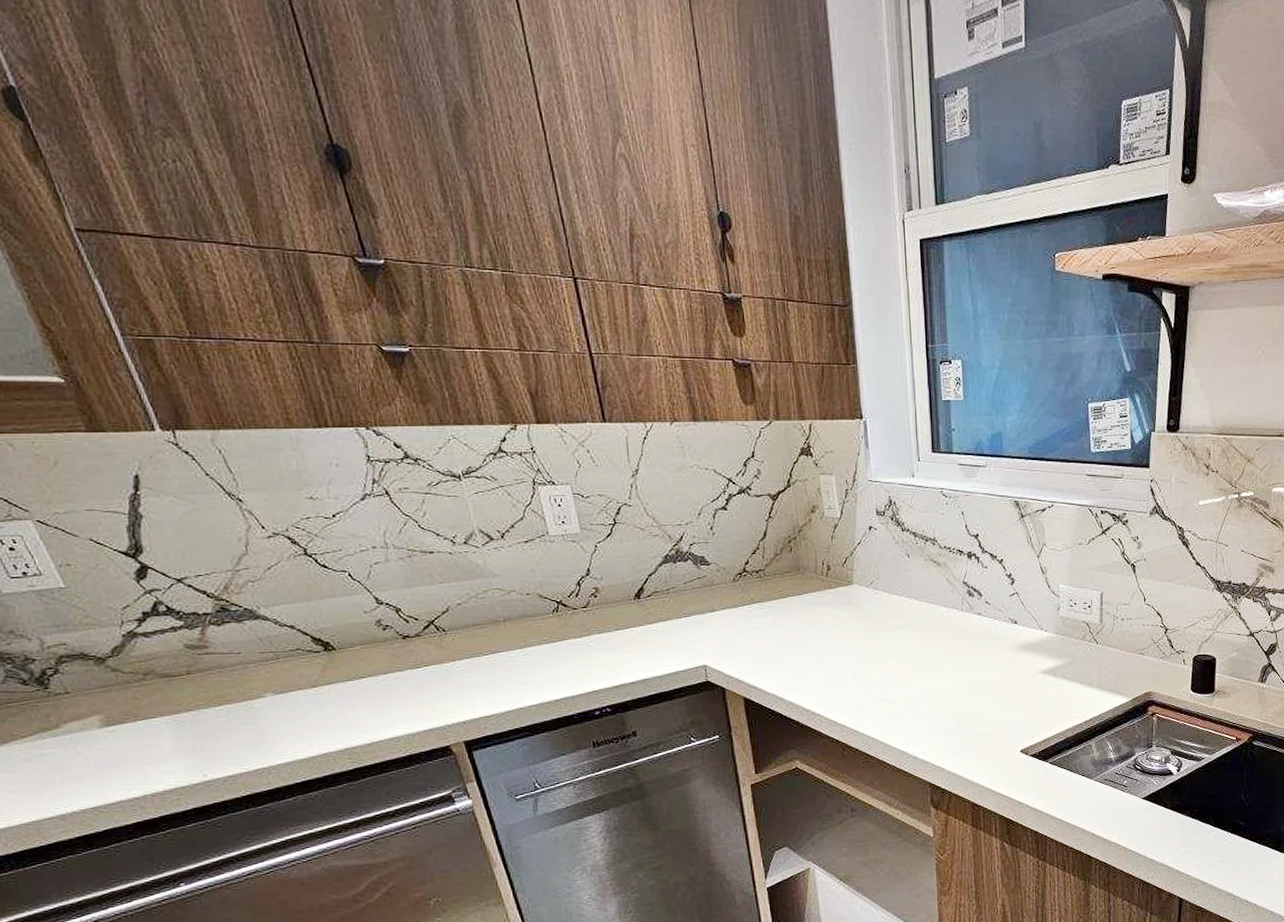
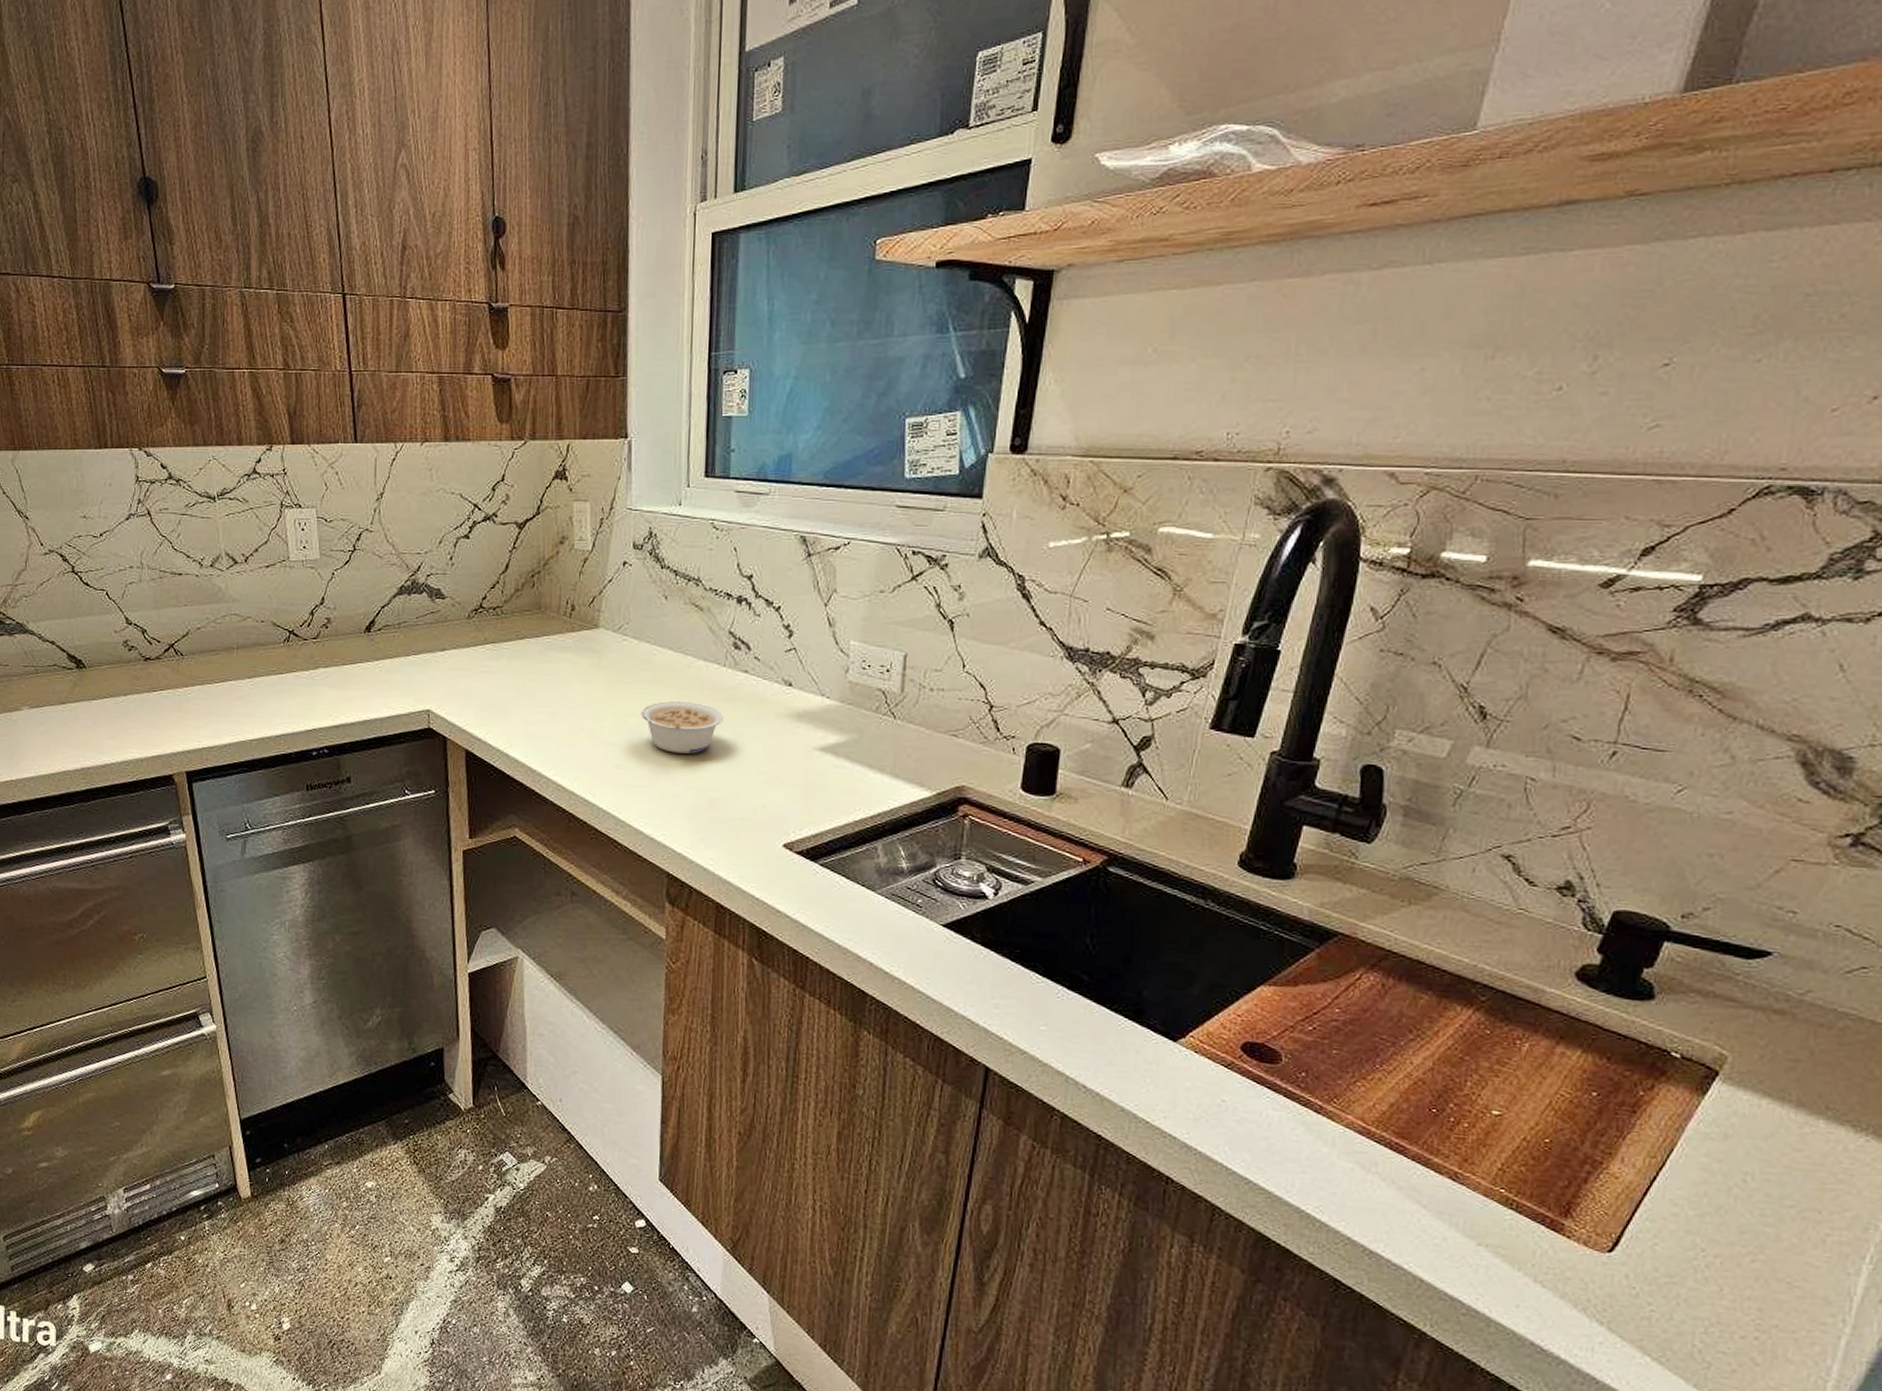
legume: none [896,642,965,685] -> present [641,701,723,754]

